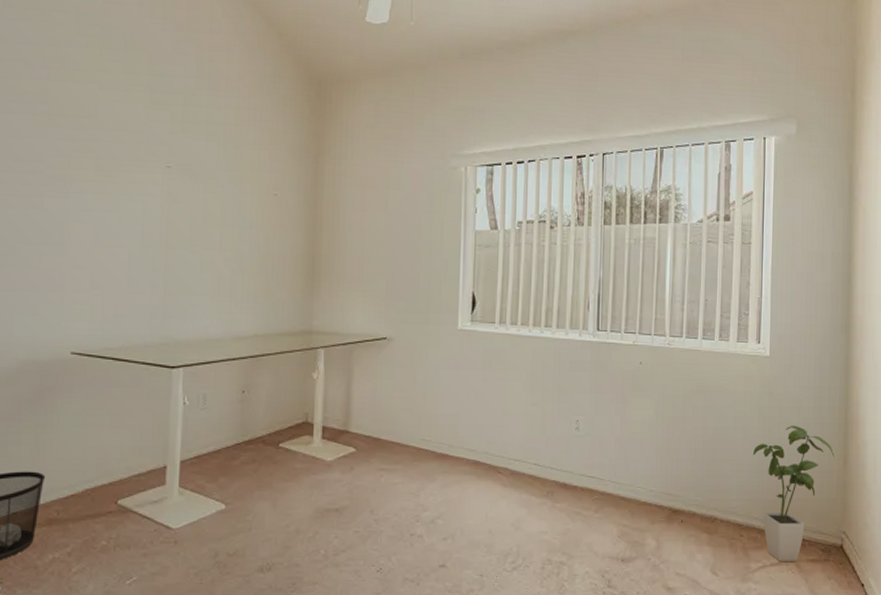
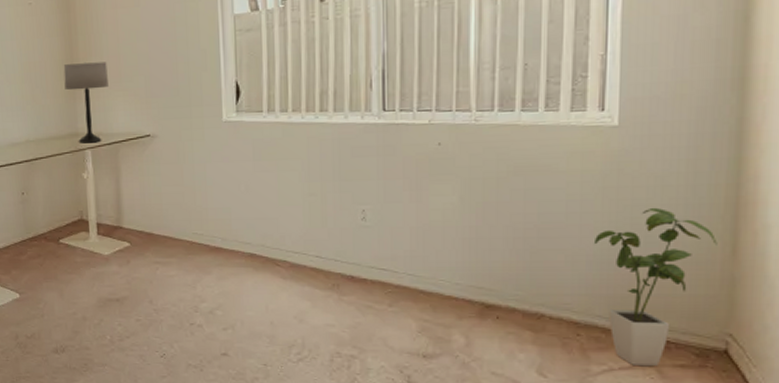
table lamp: none [303,259,350,342] -> present [63,62,108,144]

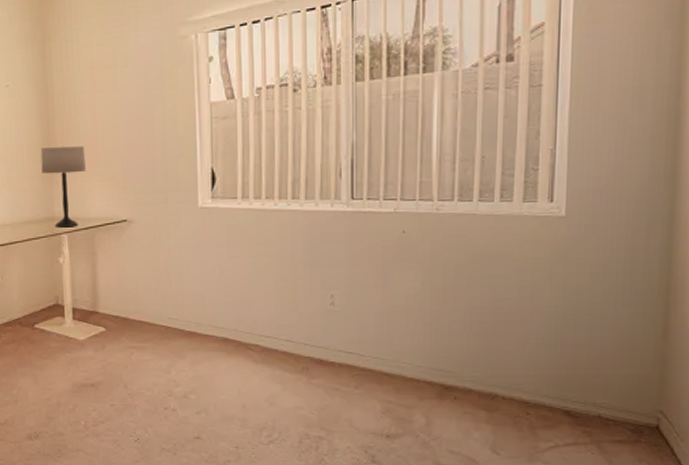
house plant: present [593,207,718,367] -> none [542,293,651,443]

